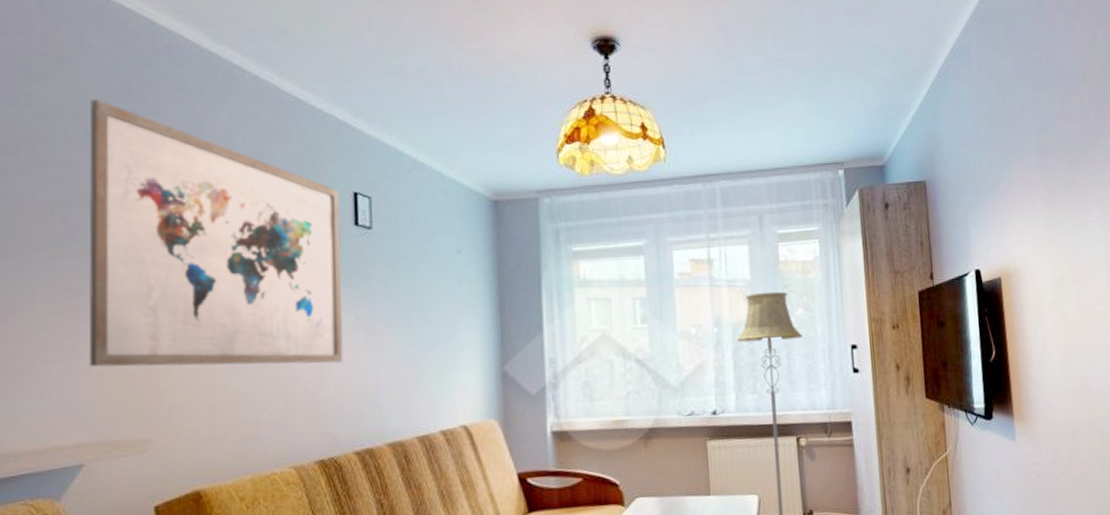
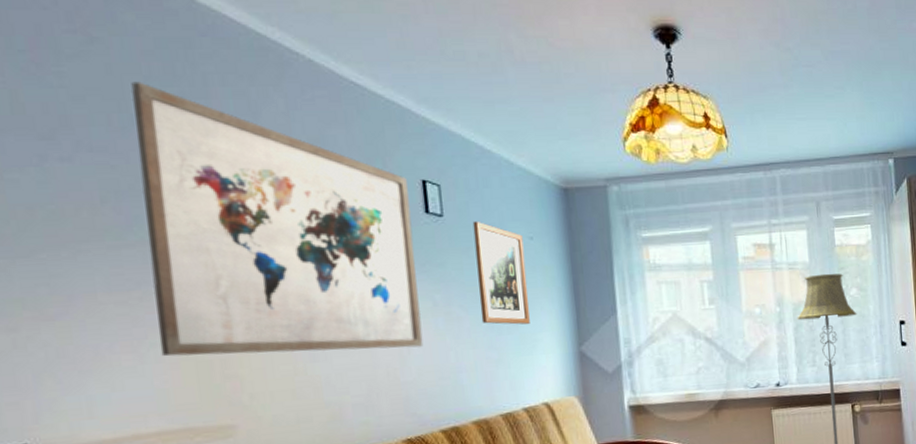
wall art: none [401,233,453,342] -> present [472,221,530,325]

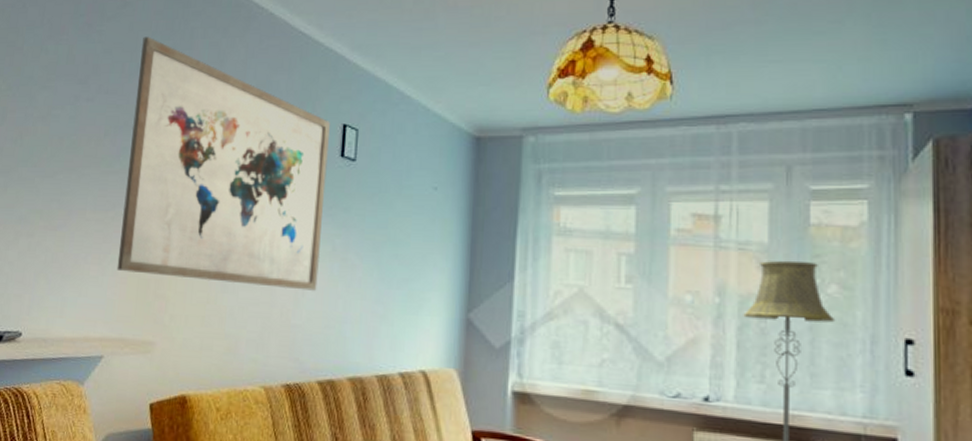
wall art: present [472,221,530,325] -> none [374,167,427,280]

